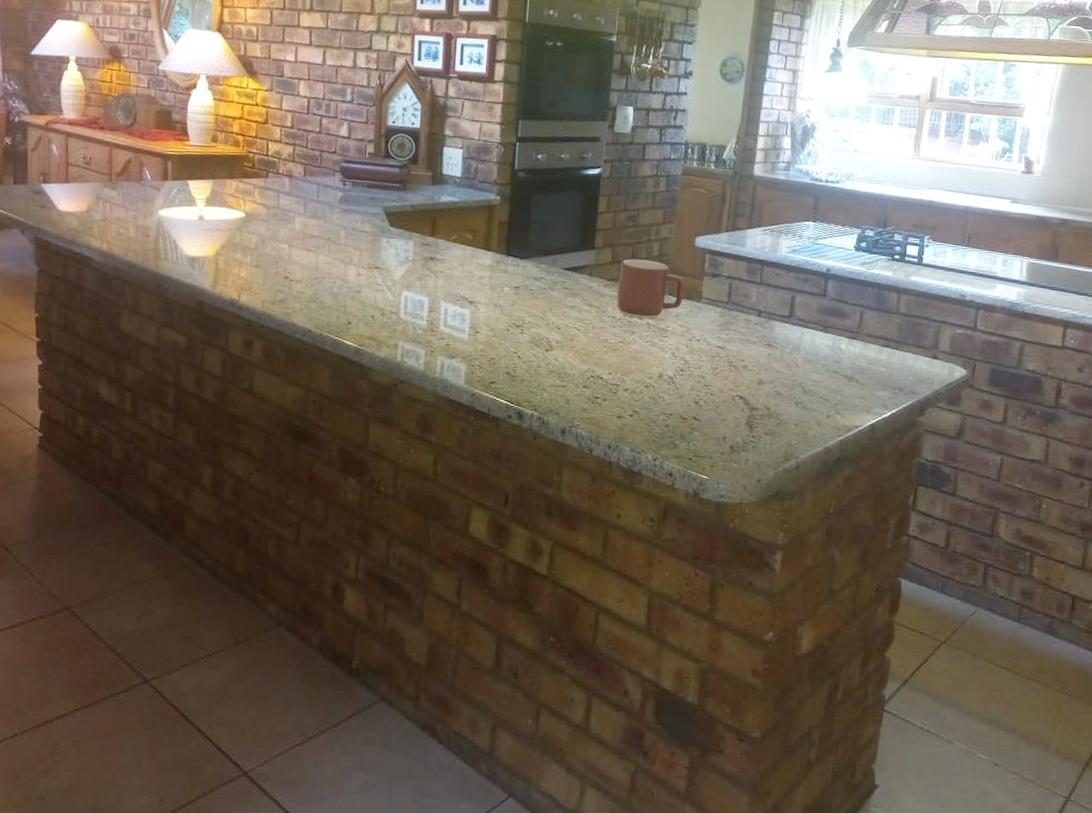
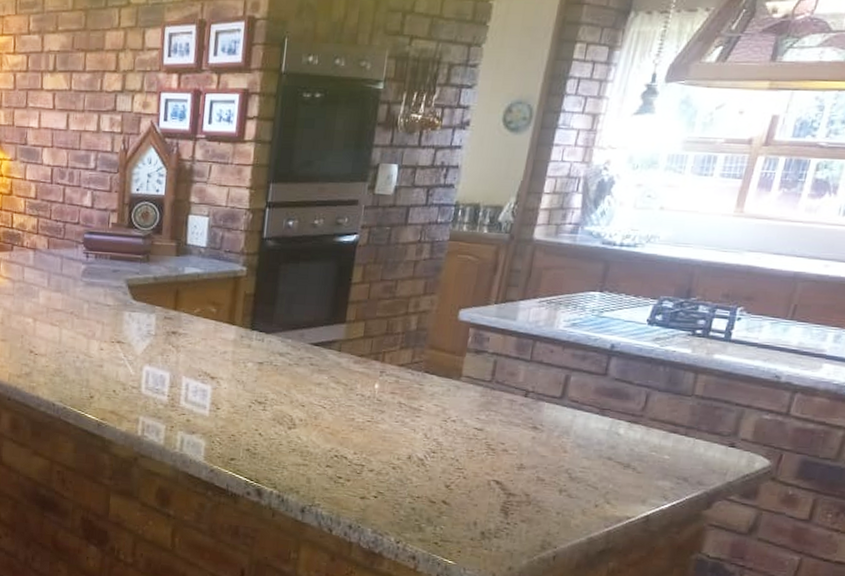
mug: present [617,258,684,319] -> none [367,333,443,398]

